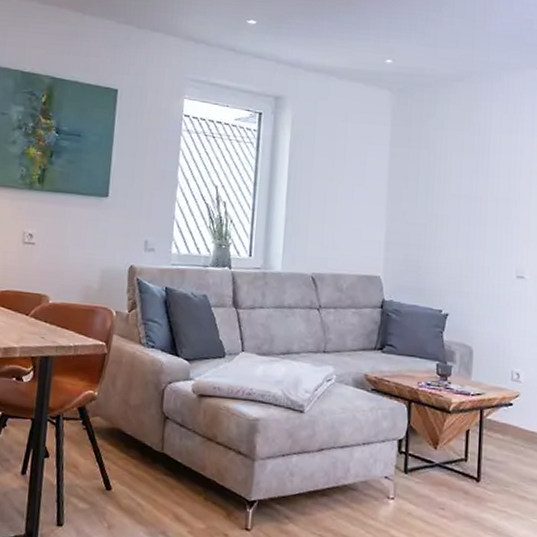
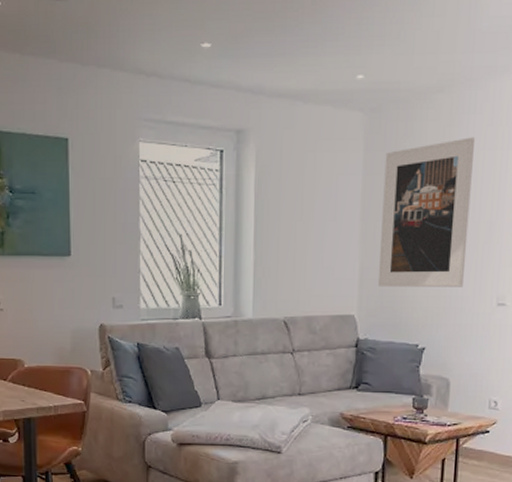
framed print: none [402,121,493,258] -> present [377,137,476,287]

